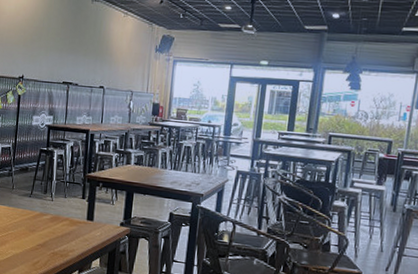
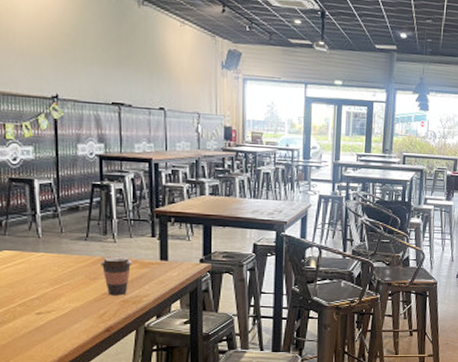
coffee cup: none [39,212,64,248] -> present [100,256,132,296]

